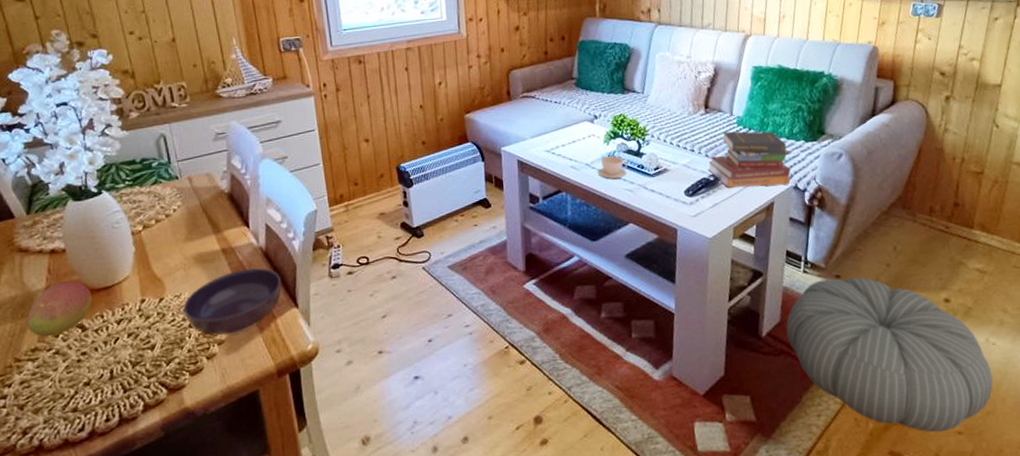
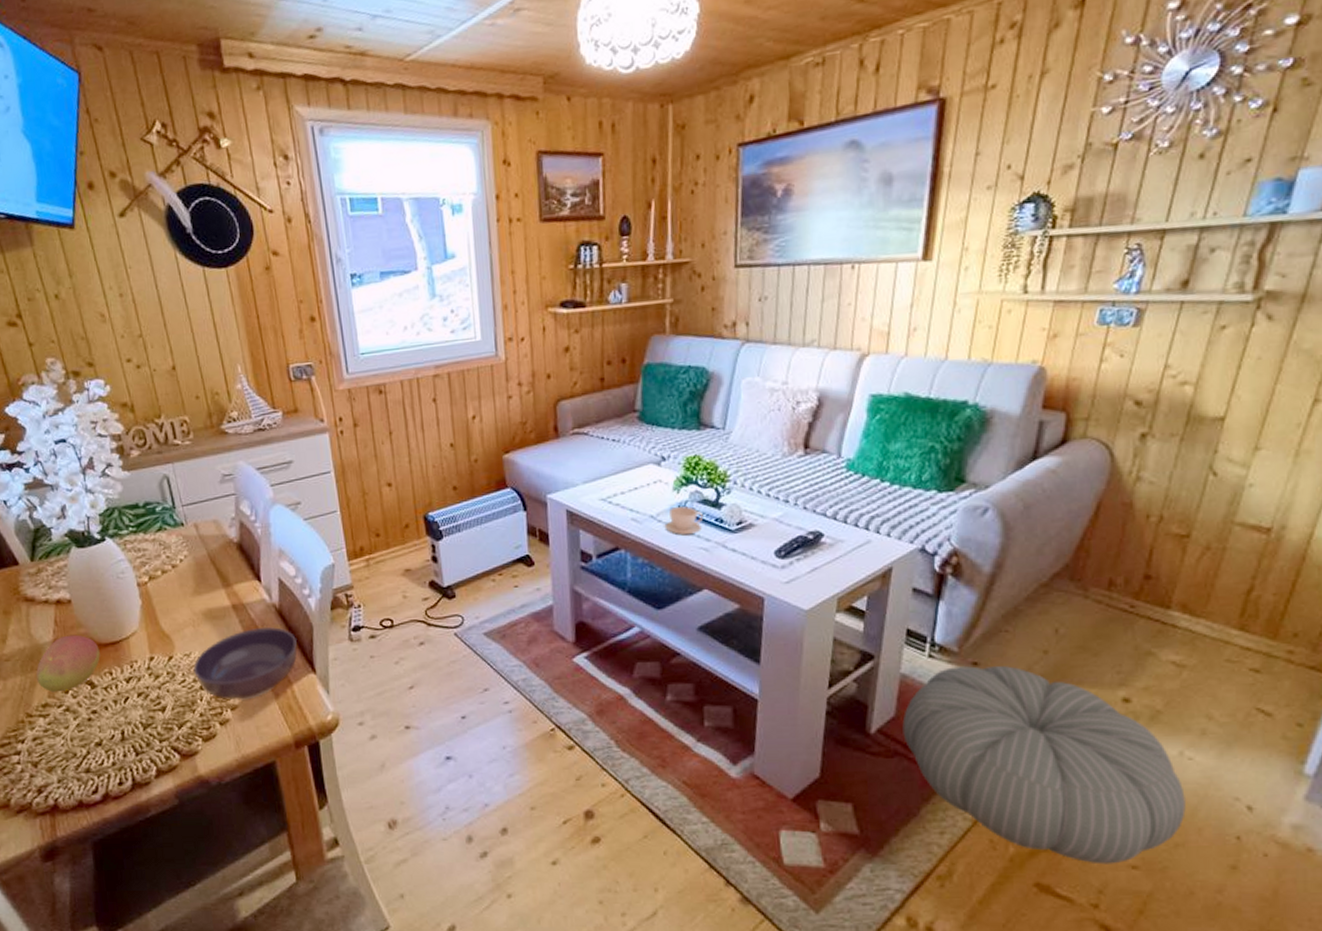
books: present [708,131,791,188] -> none [806,477,917,549]

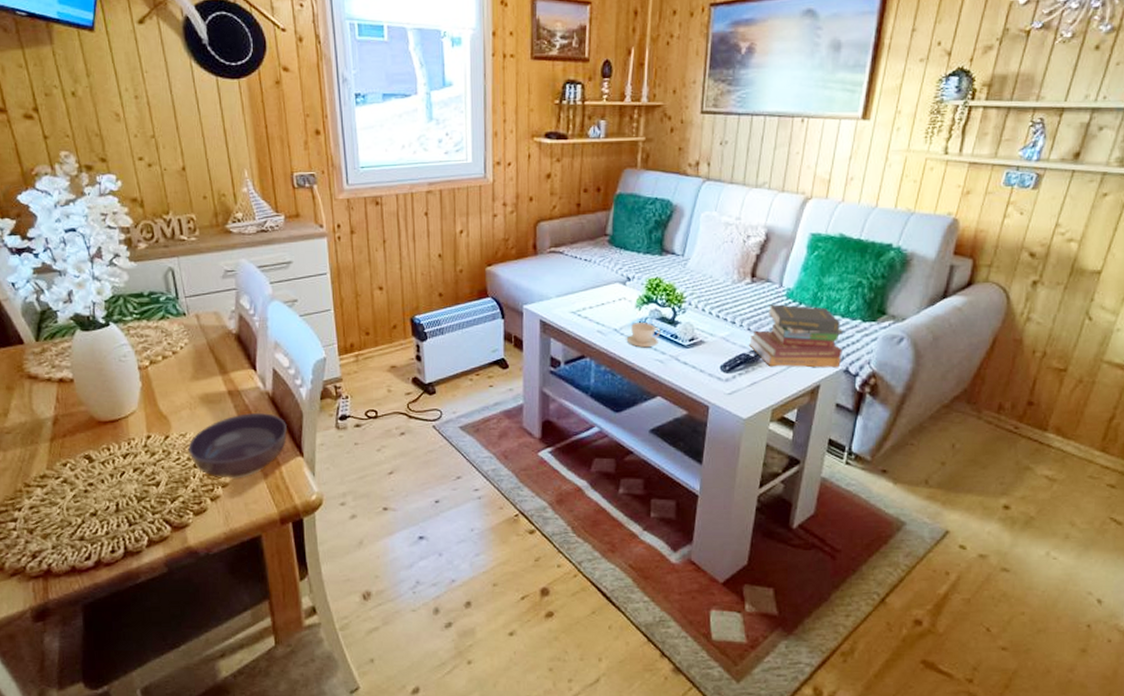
fruit: present [35,634,100,693] -> none [35,412,99,465]
books: none [806,477,917,549] -> present [749,304,843,368]
pouf: present [902,665,1186,865] -> none [820,473,1049,646]

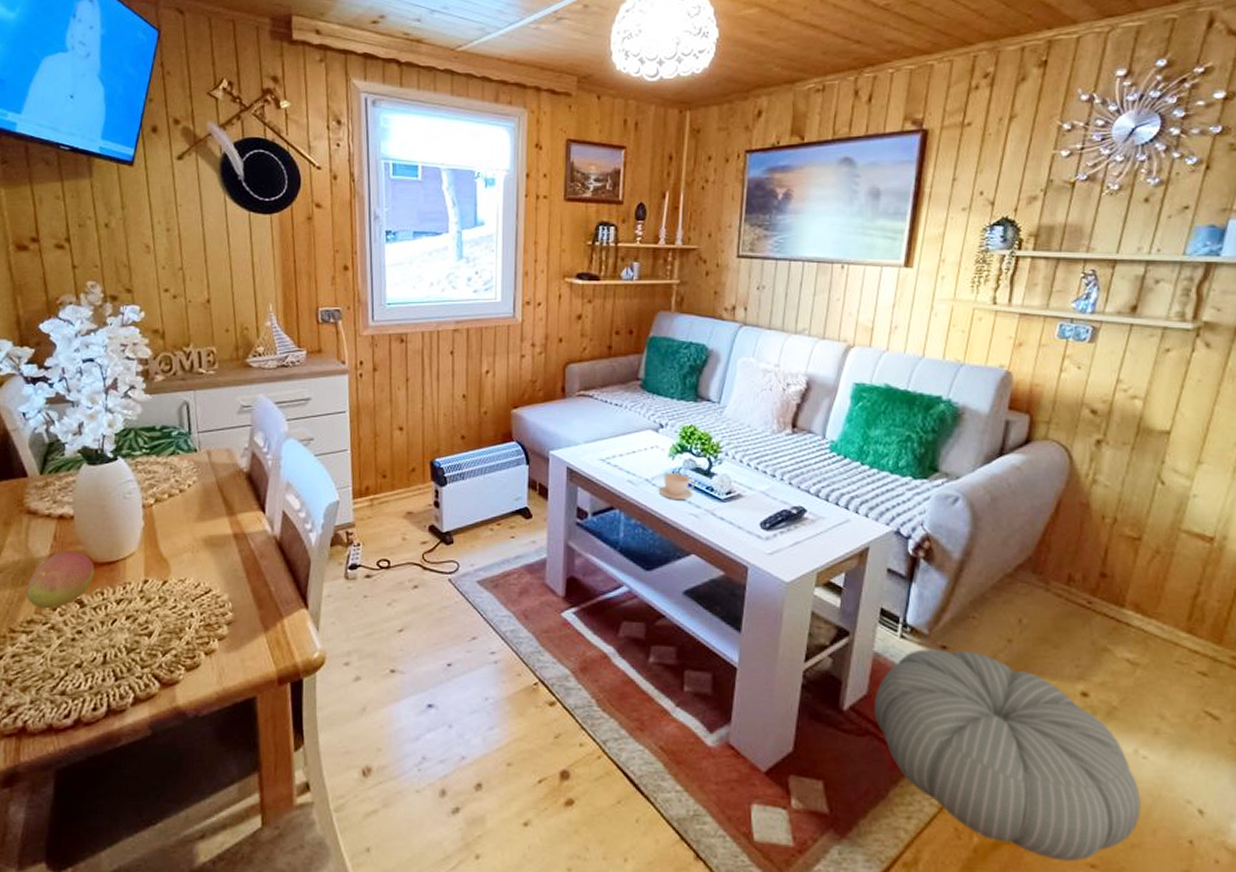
fruit: none [35,412,99,465] -> present [25,551,95,609]
bowl: present [188,413,287,479] -> none [186,559,293,631]
books: present [749,304,843,368] -> none [791,457,893,529]
pouf: none [820,473,1049,646] -> present [874,649,1141,862]

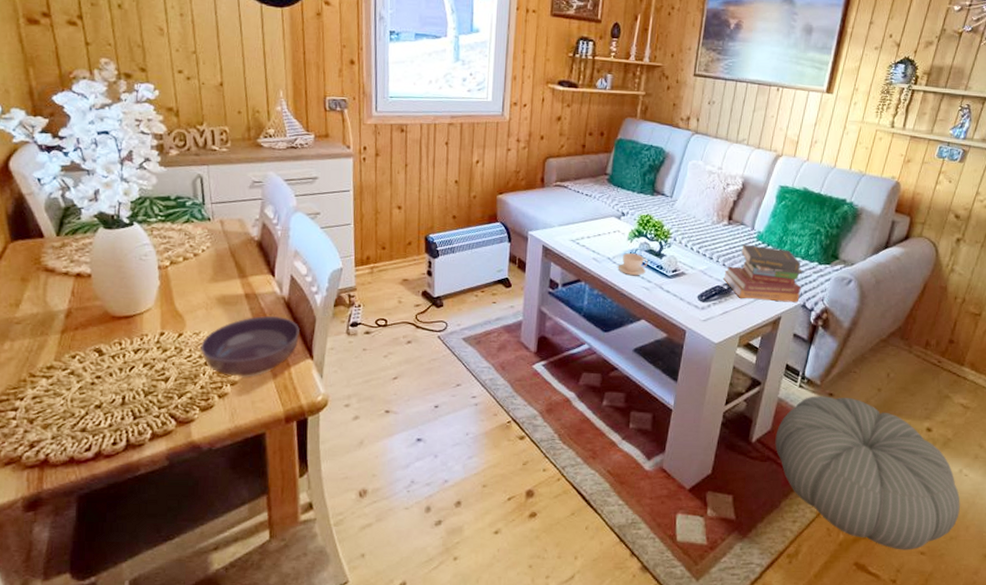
fruit: present [25,551,95,609] -> none [45,306,112,357]
bowl: none [186,559,293,631] -> present [201,316,299,377]
books: none [791,457,893,529] -> present [723,244,802,303]

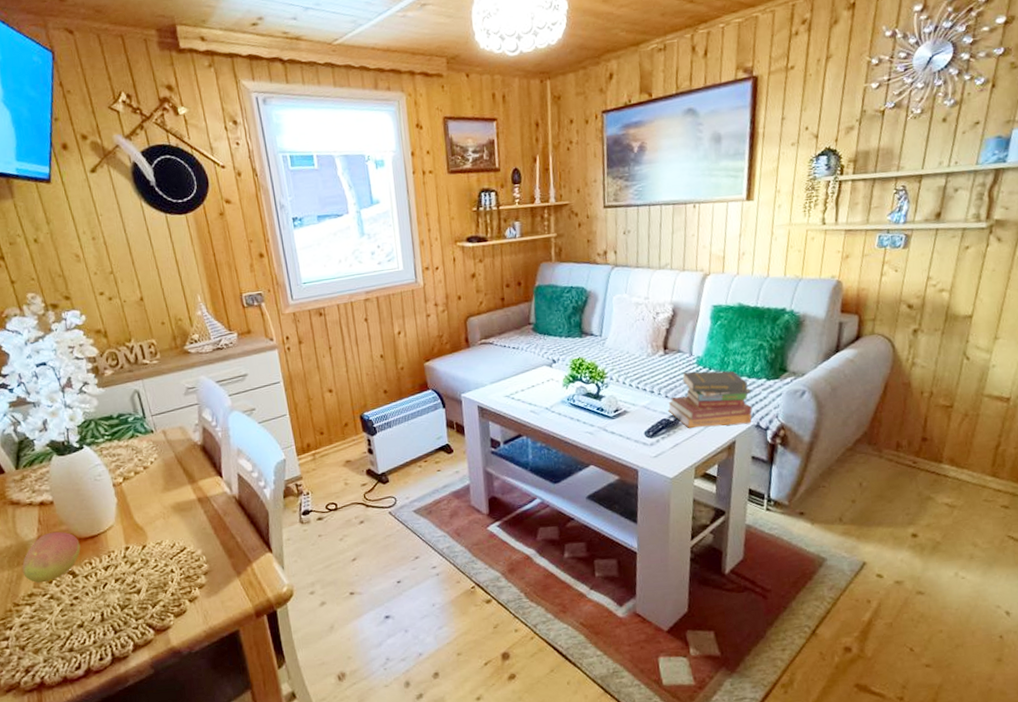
fruit: none [45,306,112,357] -> present [22,531,81,583]
bowl: present [201,316,299,377] -> none [164,515,256,580]
teacup: present [618,253,649,276] -> none [557,399,588,422]
pouf: present [775,396,960,551] -> none [749,513,962,665]

